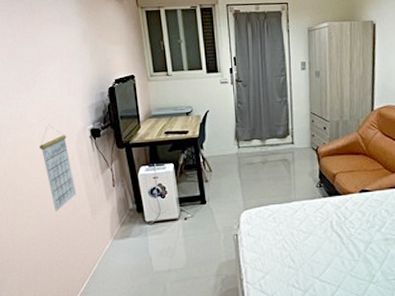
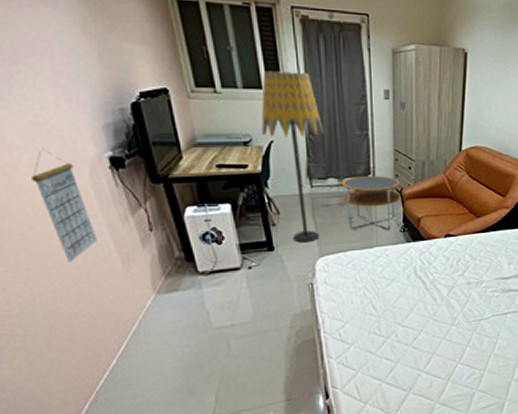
floor lamp: none [200,53,251,197] -> present [261,71,325,243]
side table: none [264,136,317,187] -> present [342,176,401,231]

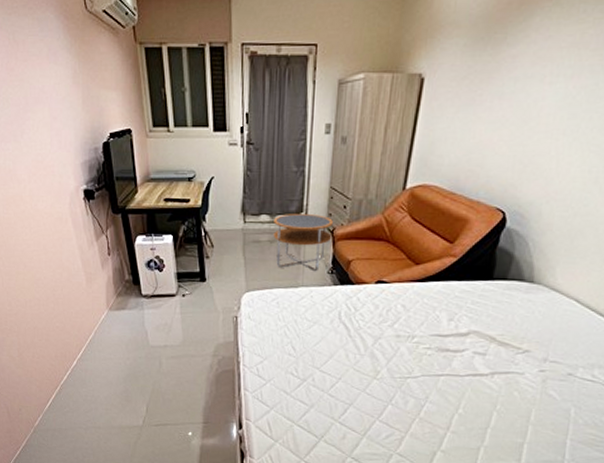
calendar: present [32,147,98,263] -> none [31,181,71,277]
floor lamp: present [261,71,325,243] -> none [205,109,262,277]

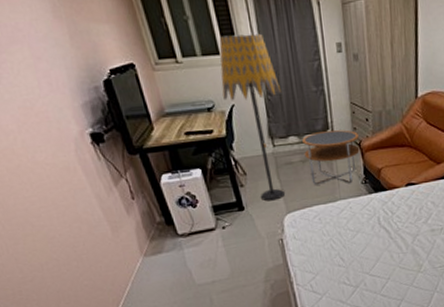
floor lamp: none [205,109,262,277] -> present [219,33,285,201]

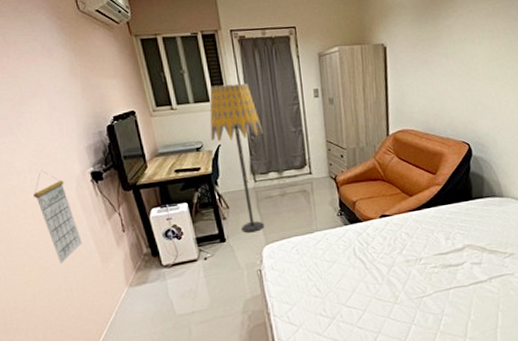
calendar: none [27,130,89,233] -> present [33,169,82,264]
side table: present [302,130,360,185] -> none [281,165,336,218]

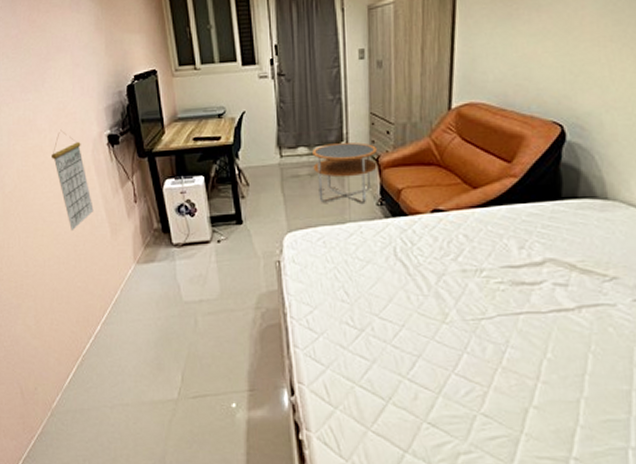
floor lamp: present [209,83,264,233] -> none [235,40,296,217]
side table: none [281,165,336,218] -> present [312,142,377,205]

